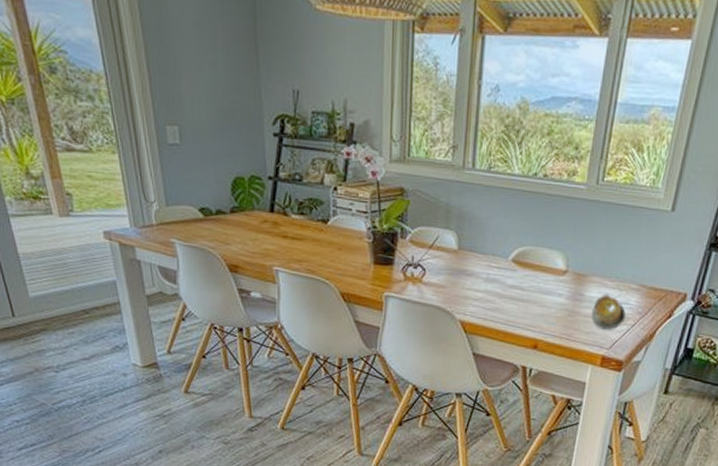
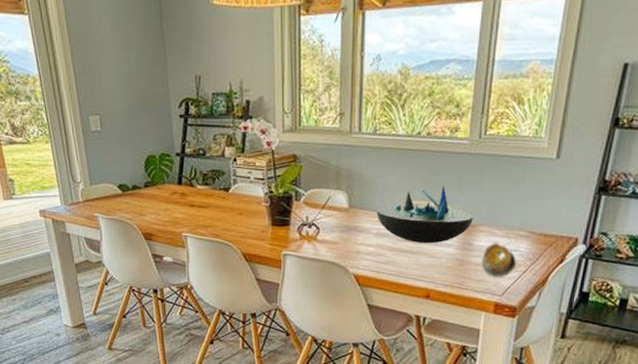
decorative bowl: none [487,231,586,292] -> present [376,185,473,243]

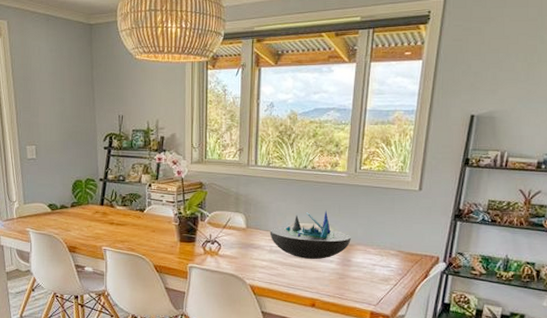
jar: present [482,243,516,277] -> none [359,260,388,289]

